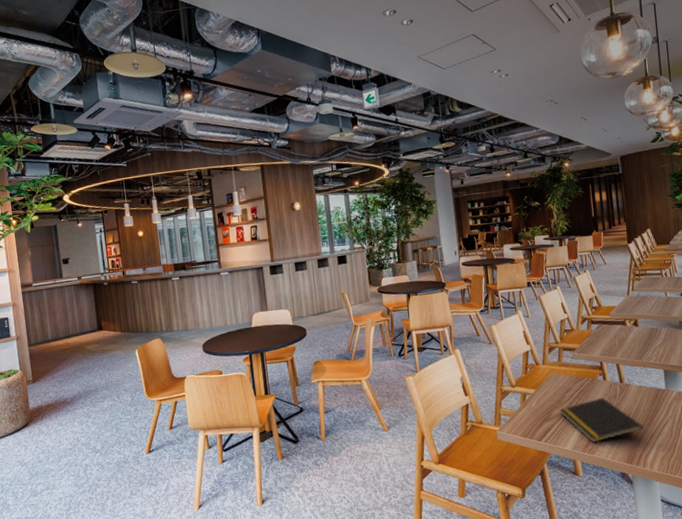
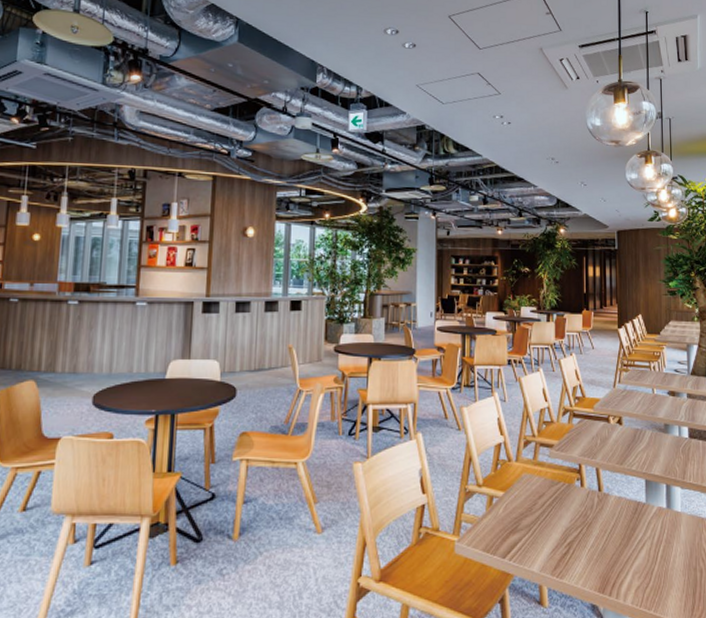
notepad: present [559,397,644,443] -> none [529,507,620,564]

